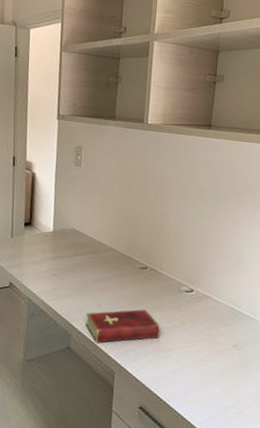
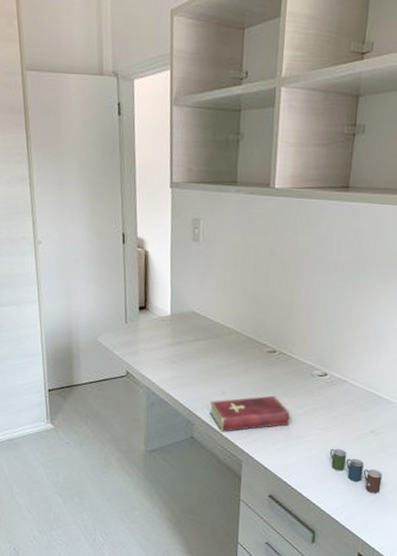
cup: none [197,361,245,407] -> present [330,448,382,494]

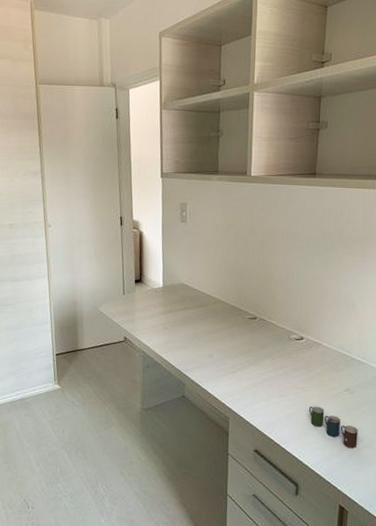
hardcover book: present [209,395,292,432] -> none [198,358,273,391]

